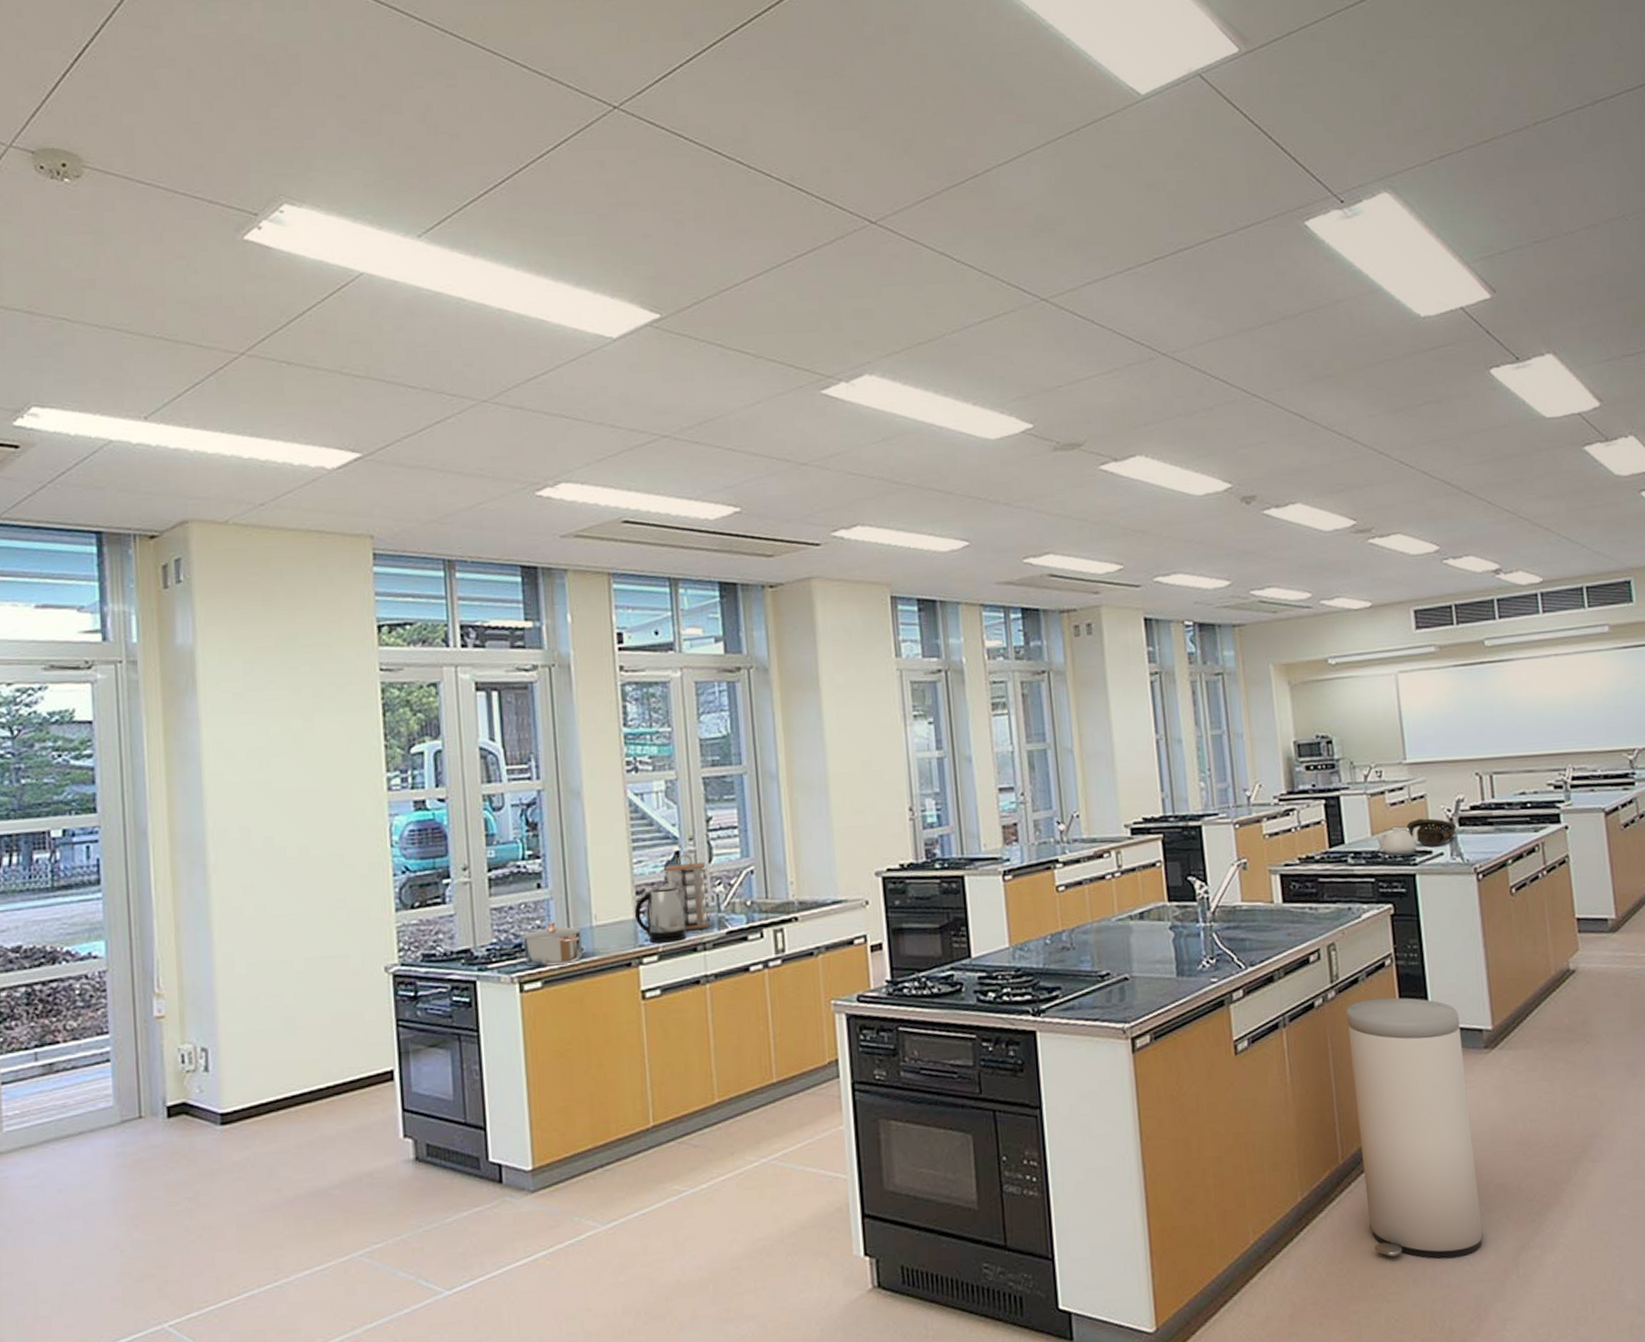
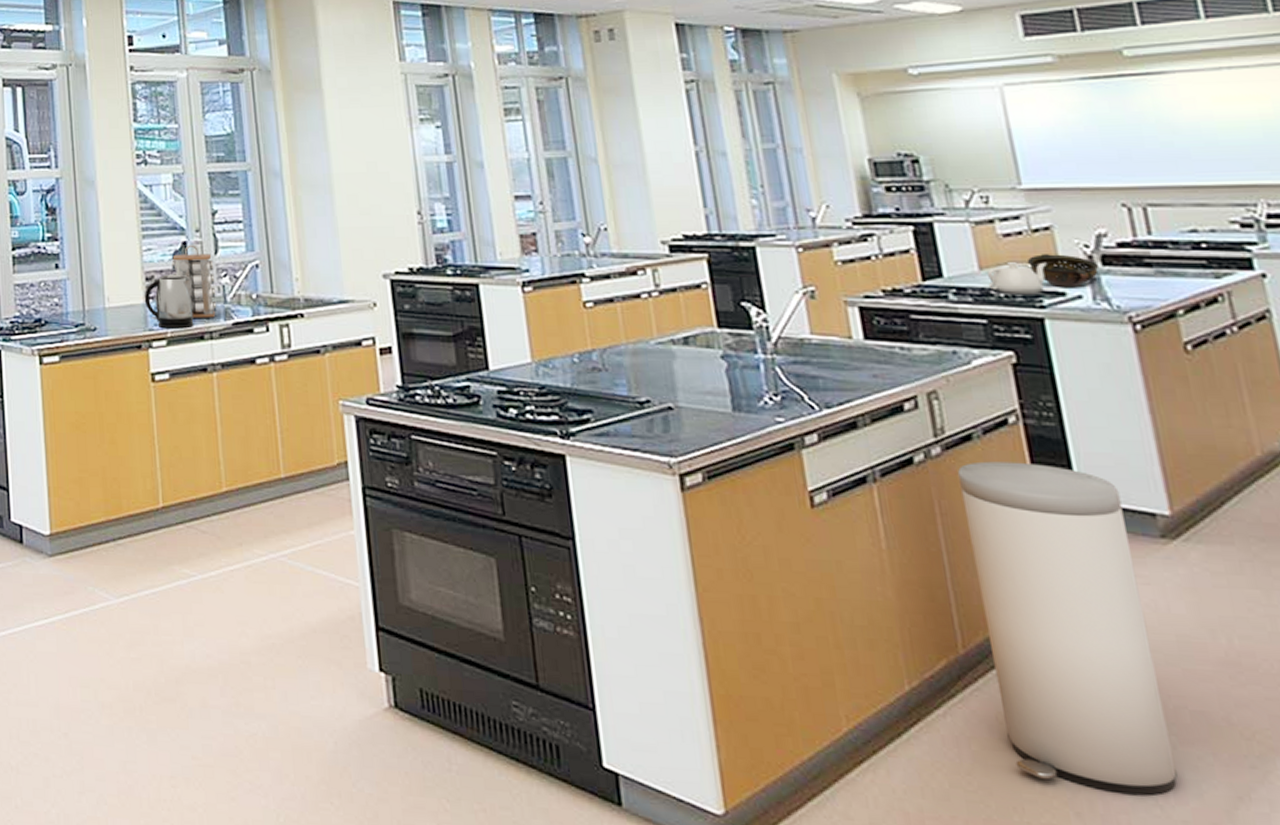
cooking pot: present [522,921,582,967] -> none [42,300,96,342]

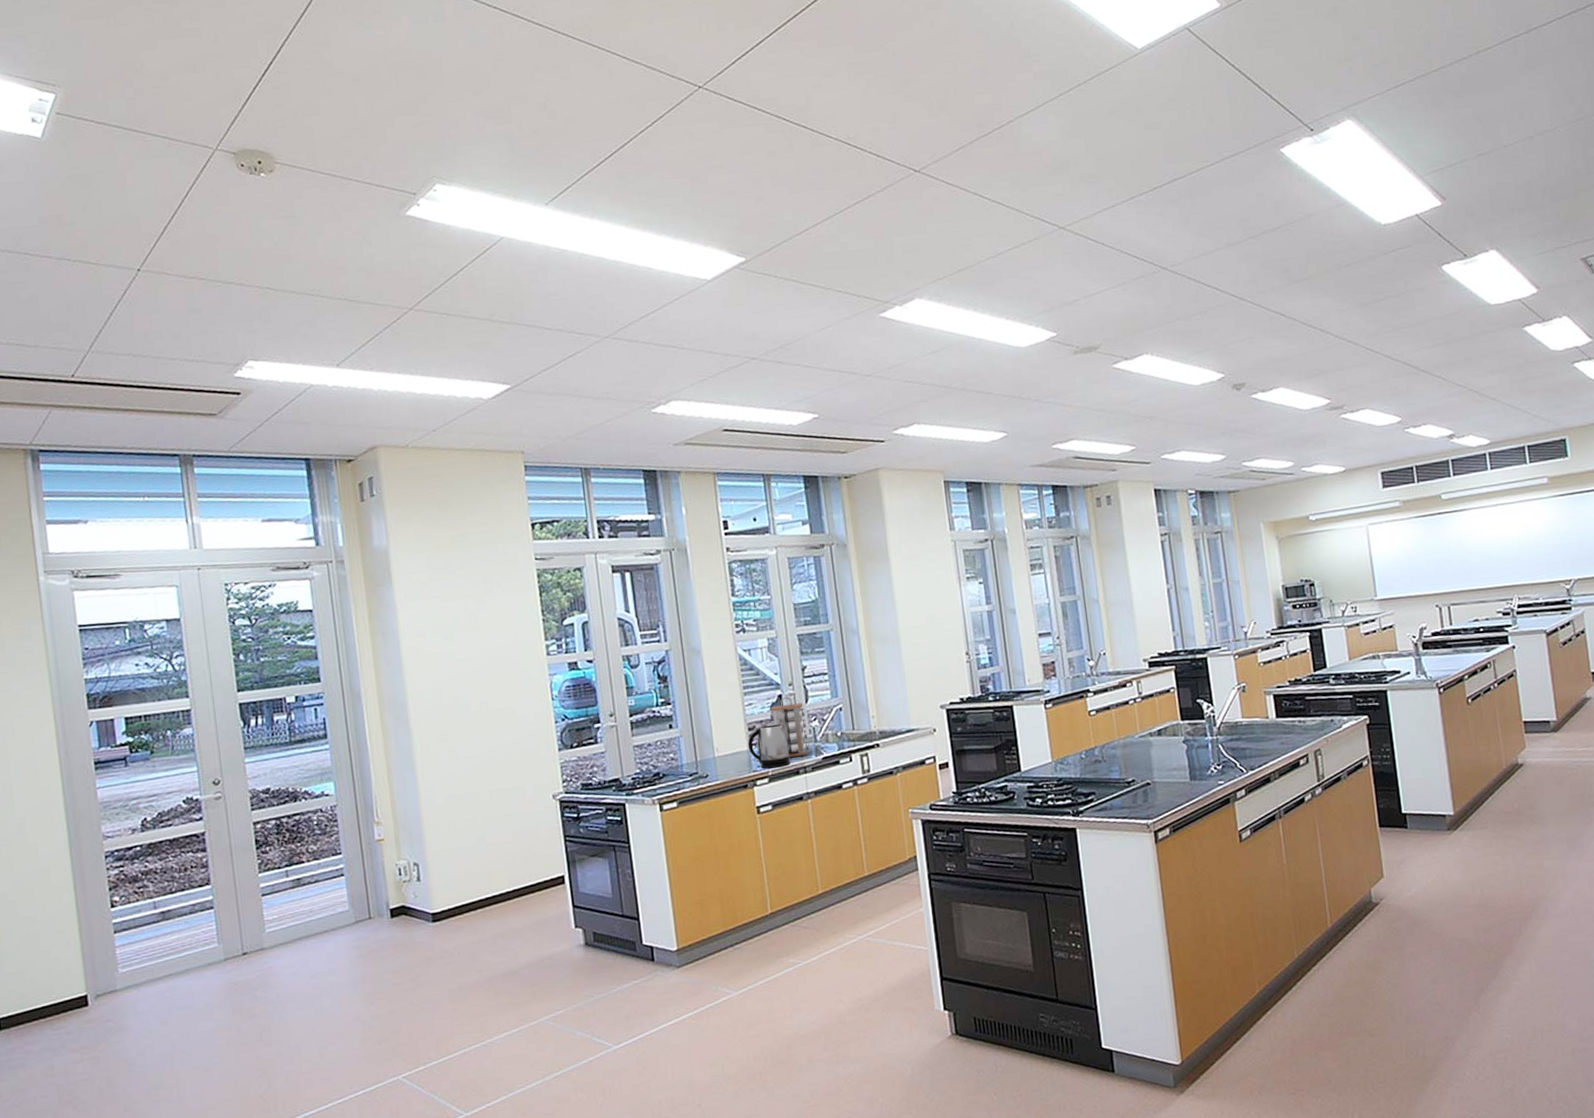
pedal bin: present [957,461,1178,796] -> none [1331,791,1449,1001]
teapot: present [987,262,1047,295] -> none [1354,650,1390,676]
colander: present [1028,254,1100,288] -> none [1379,644,1421,668]

